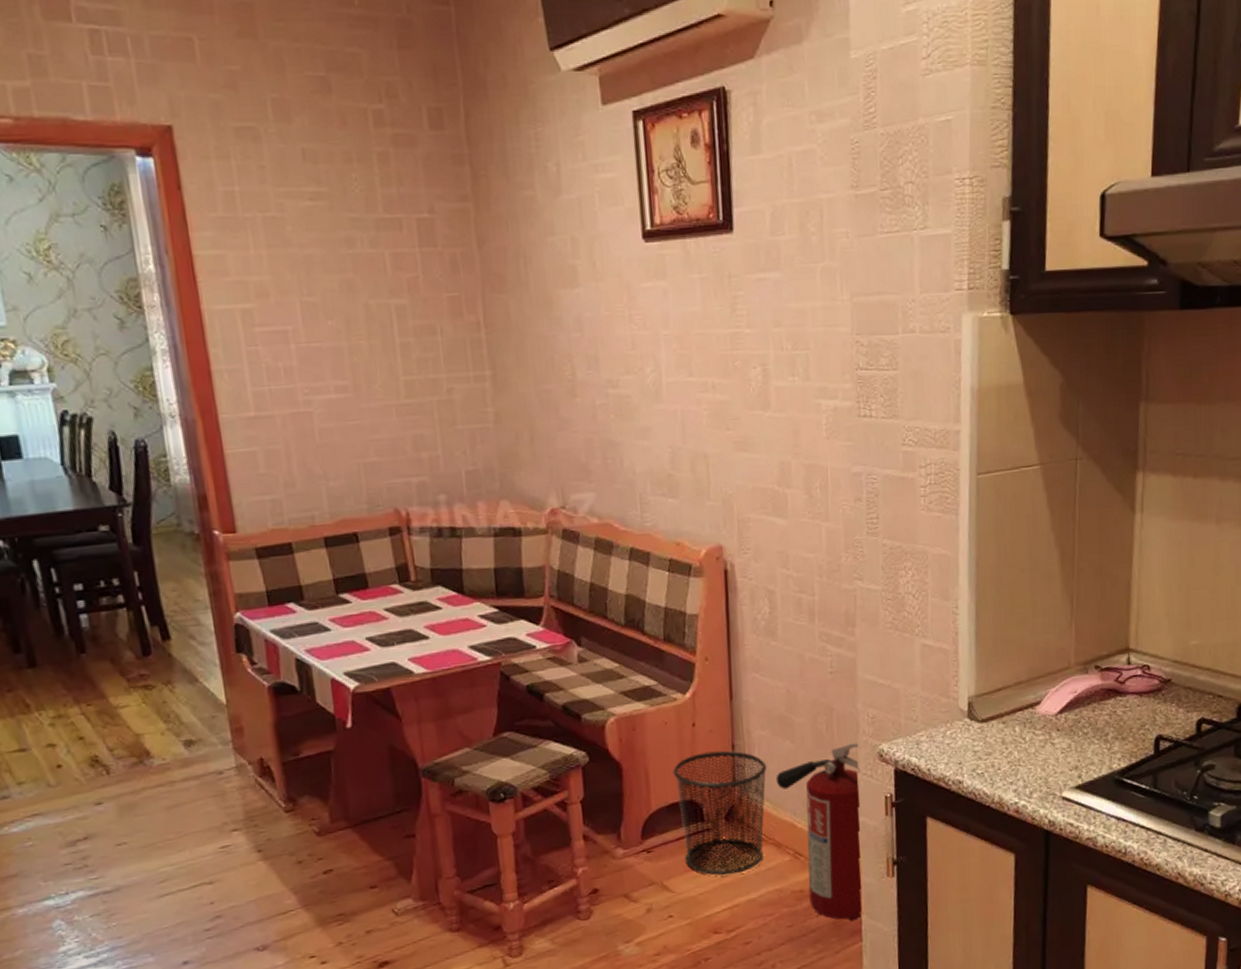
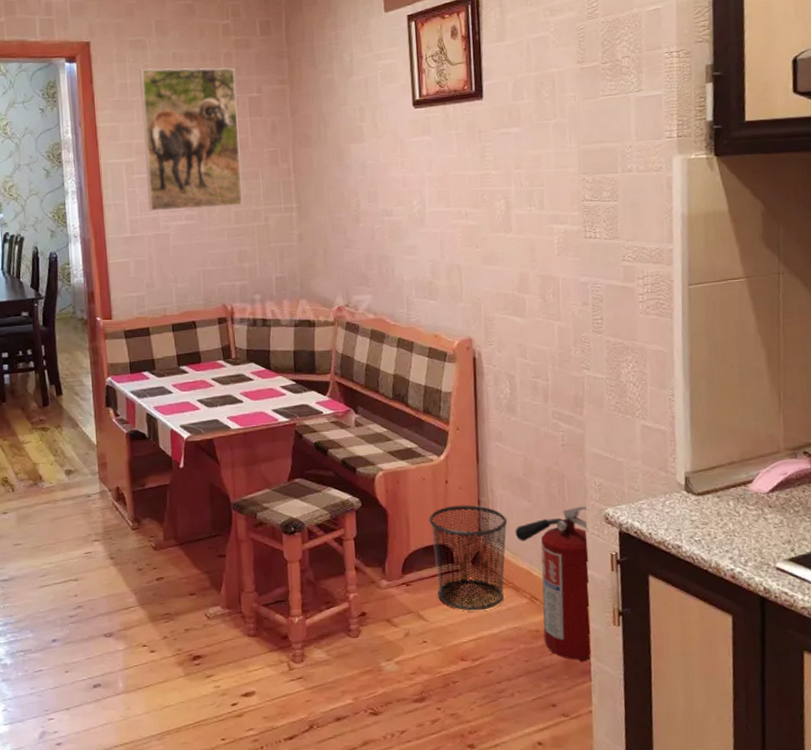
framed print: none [252,170,416,381] -> present [139,68,243,212]

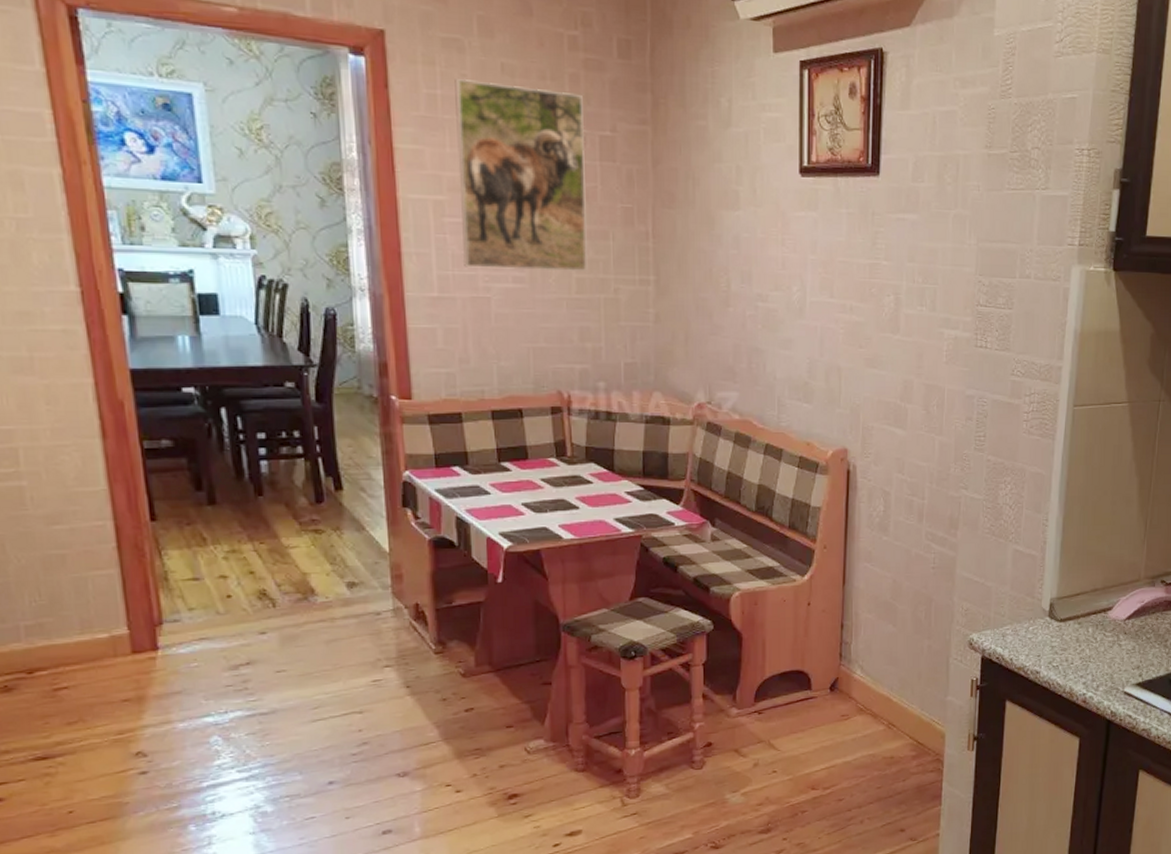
waste bin: present [429,505,508,611] -> none [787,628,871,739]
fire extinguisher: present [515,506,593,662] -> none [877,631,954,787]

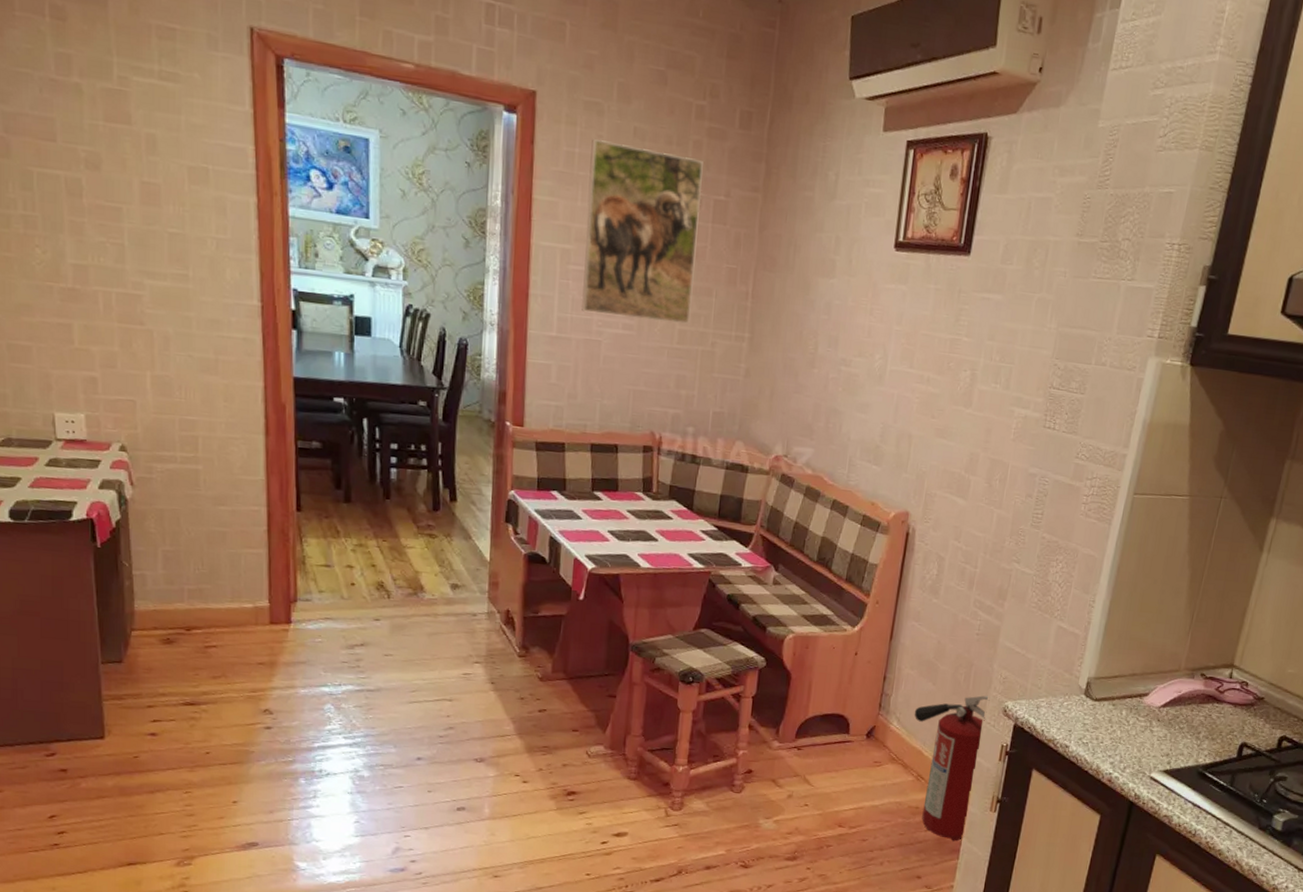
fire extinguisher: none [877,631,954,787] -> present [914,695,990,842]

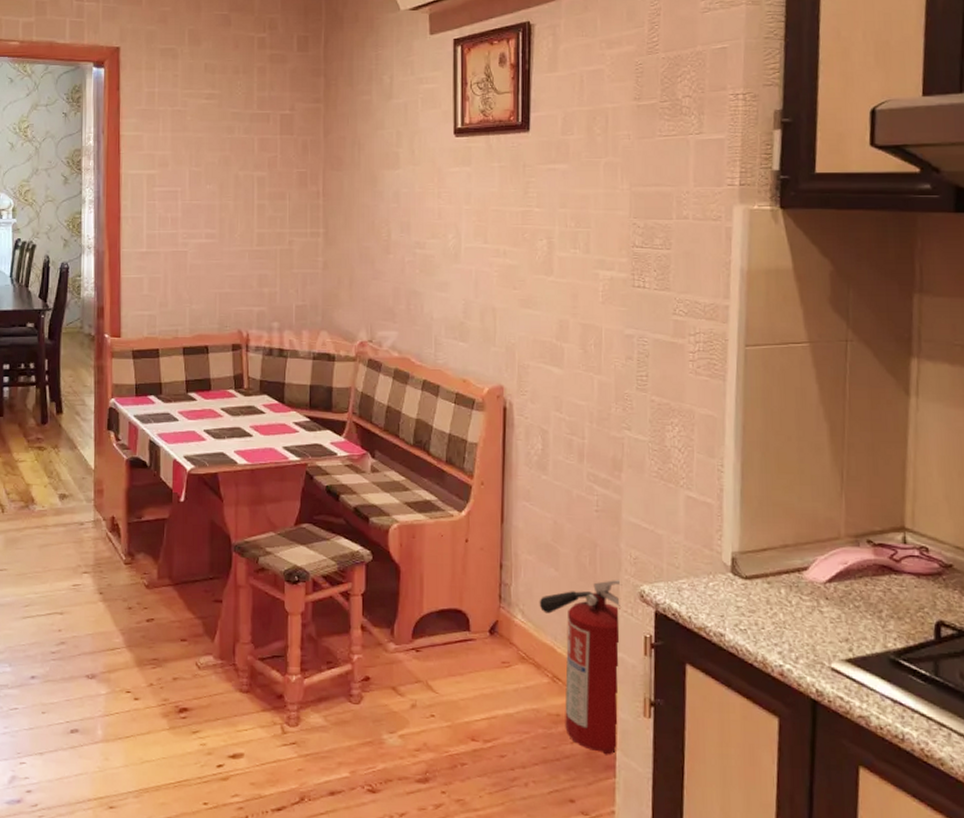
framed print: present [580,138,703,324] -> none [167,78,269,228]

